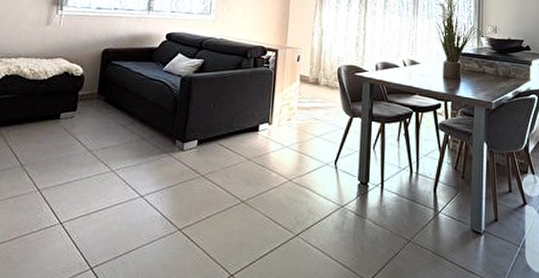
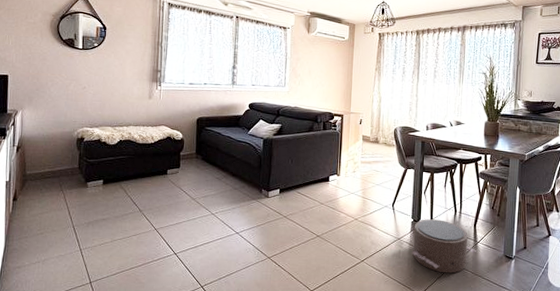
pouf: none [358,181,437,253] -> present [412,219,476,274]

